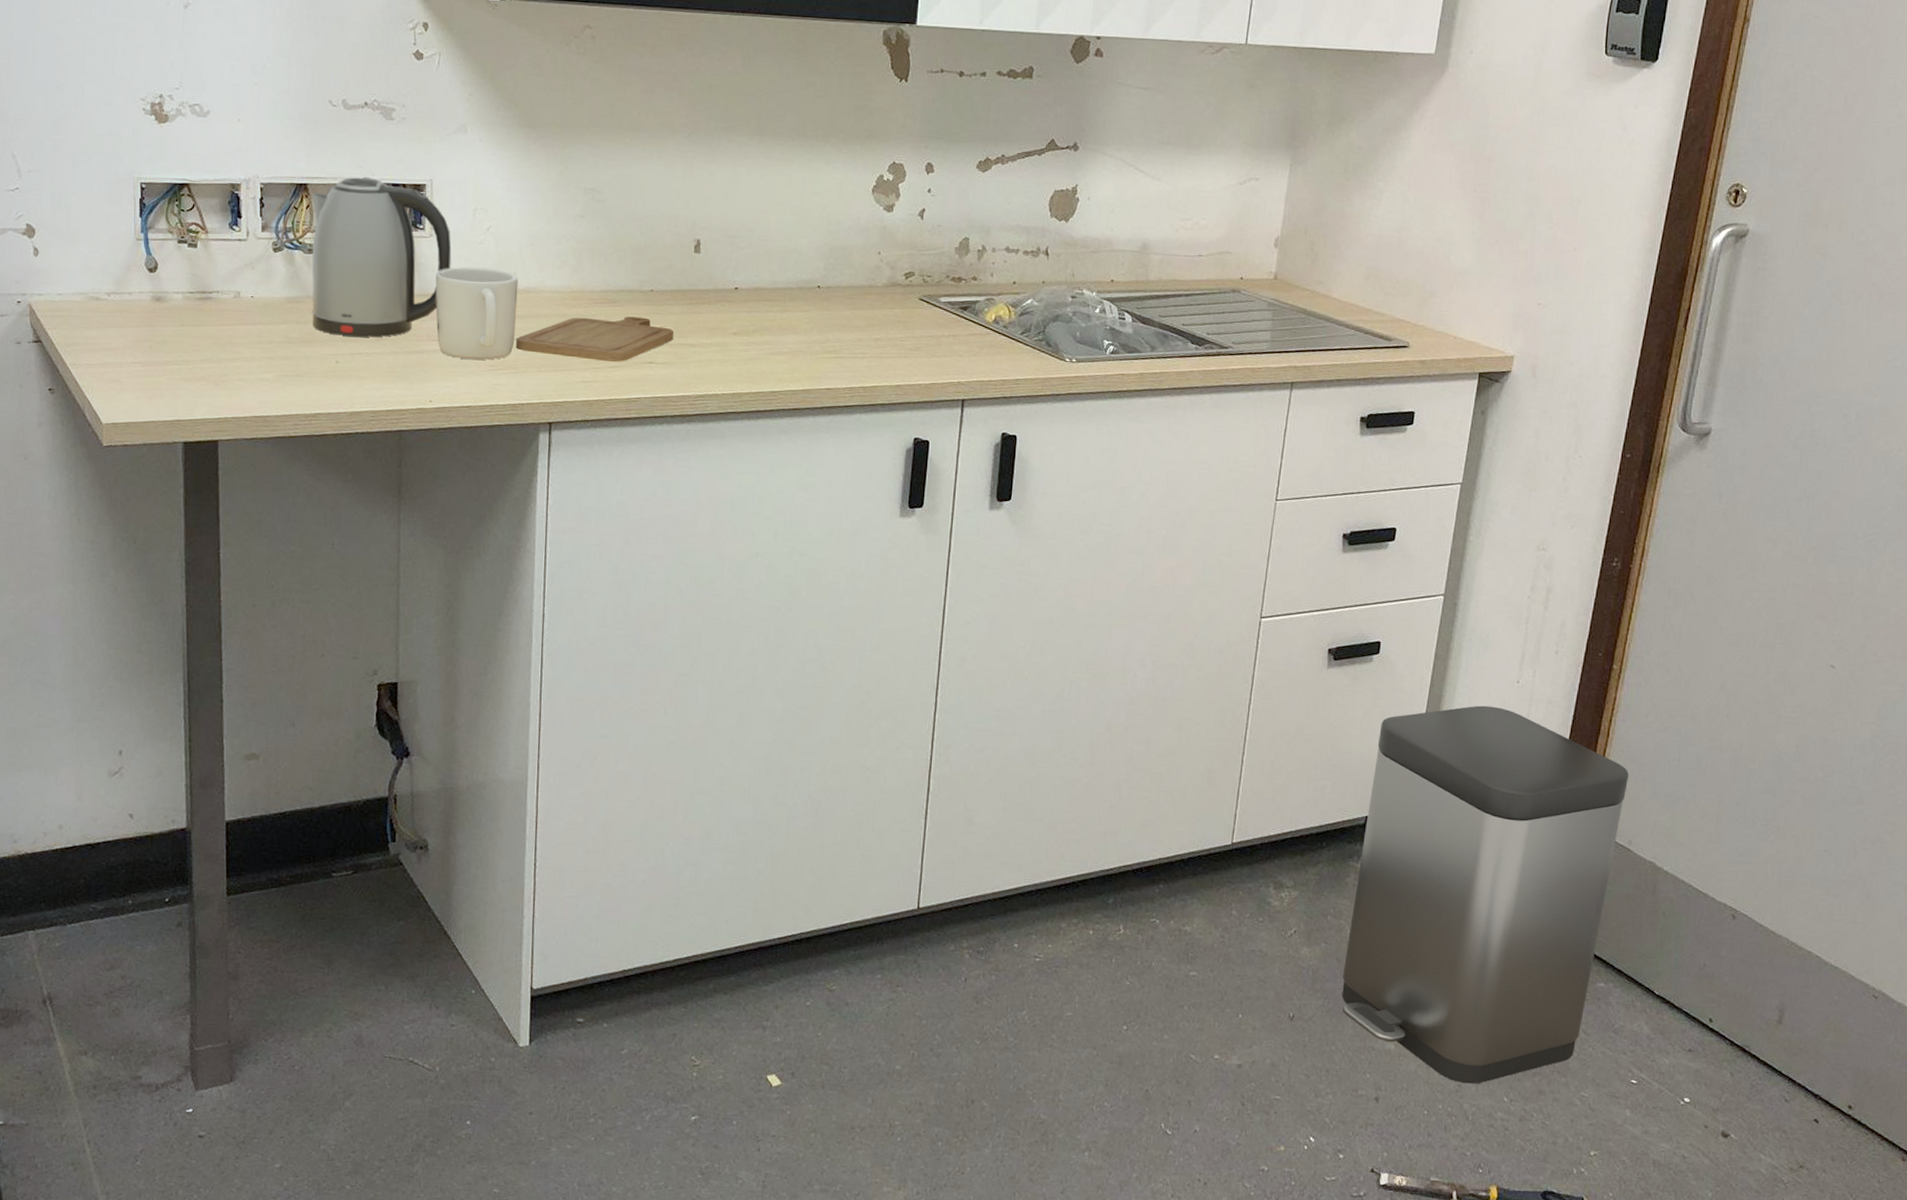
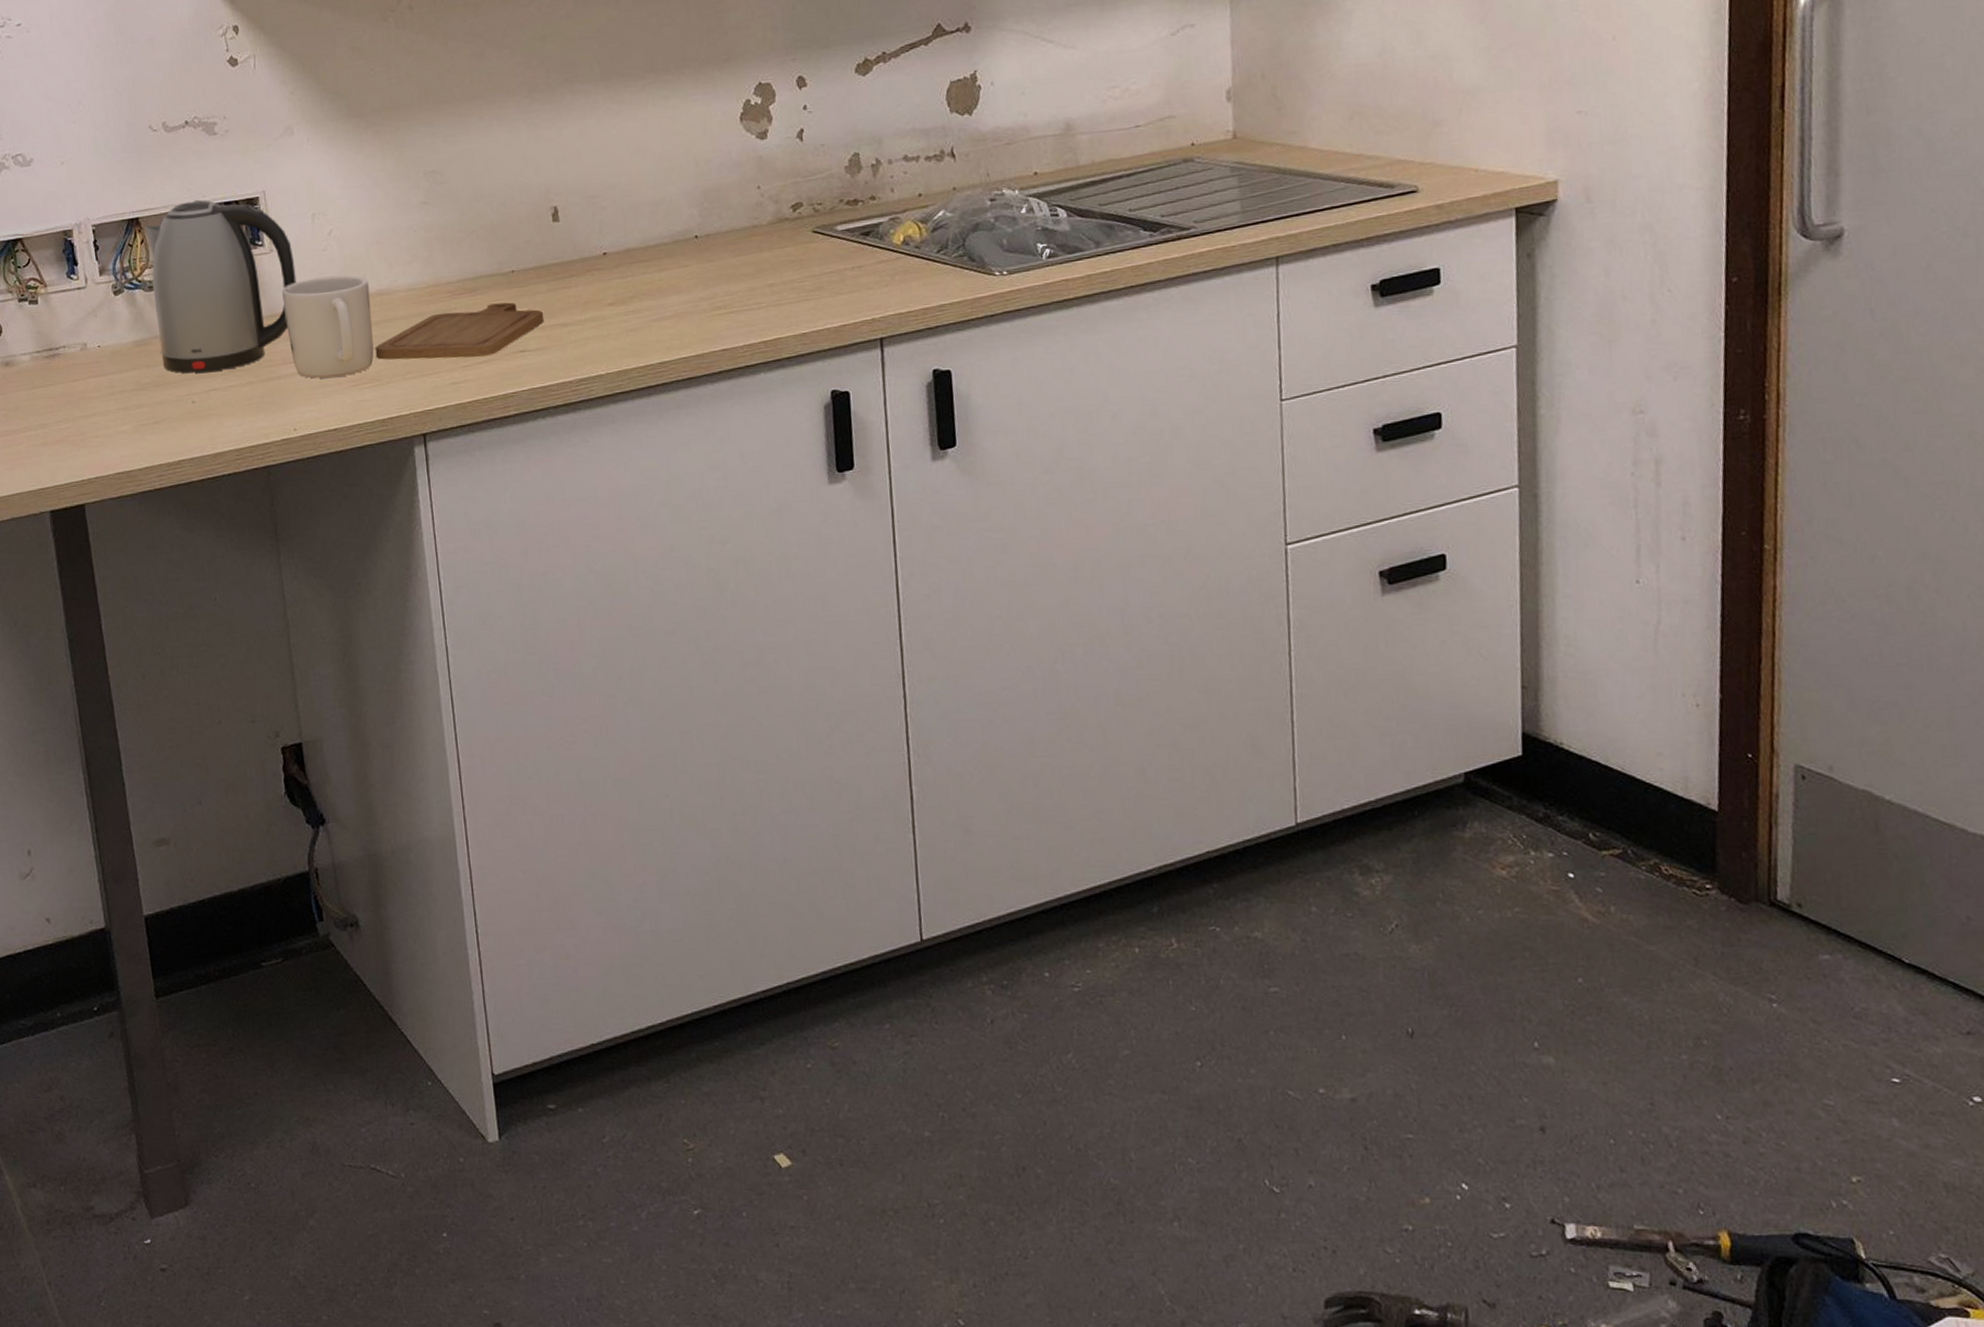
pedal bin: present [1342,705,1629,1084] -> none [1463,616,1814,1100]

